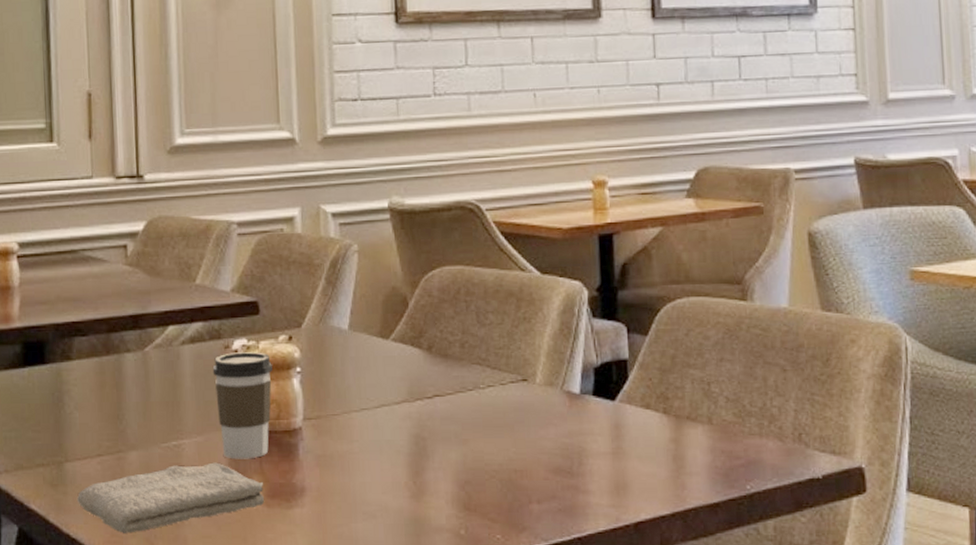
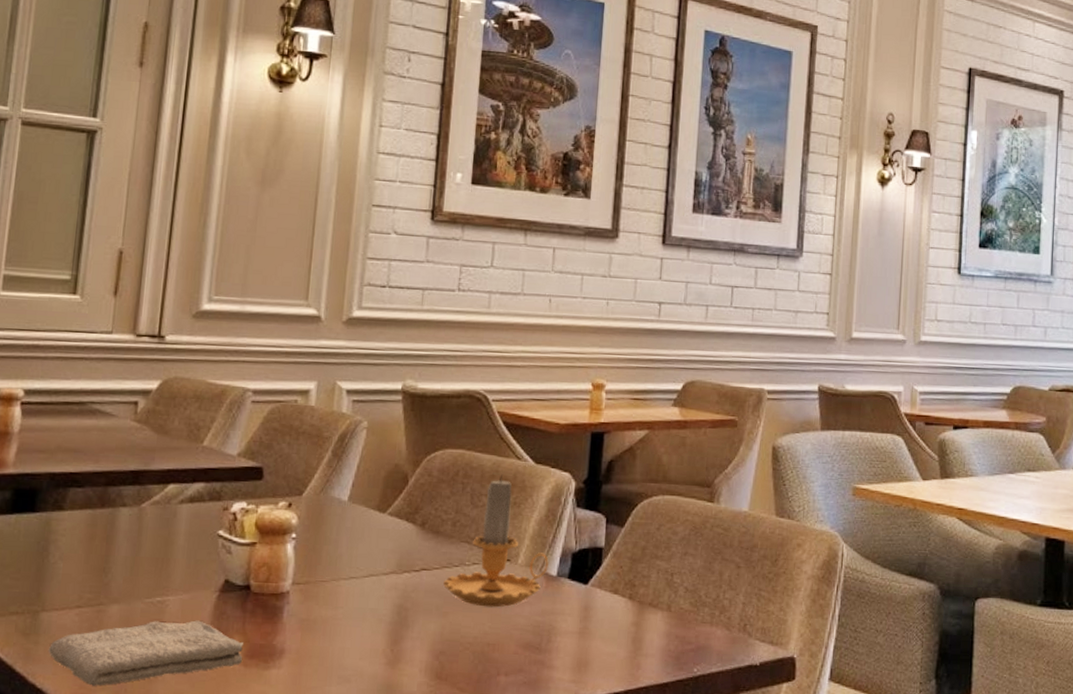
coffee cup: present [212,352,272,459] -> none [207,514,269,619]
candle: none [459,288,570,432] -> present [443,474,549,608]

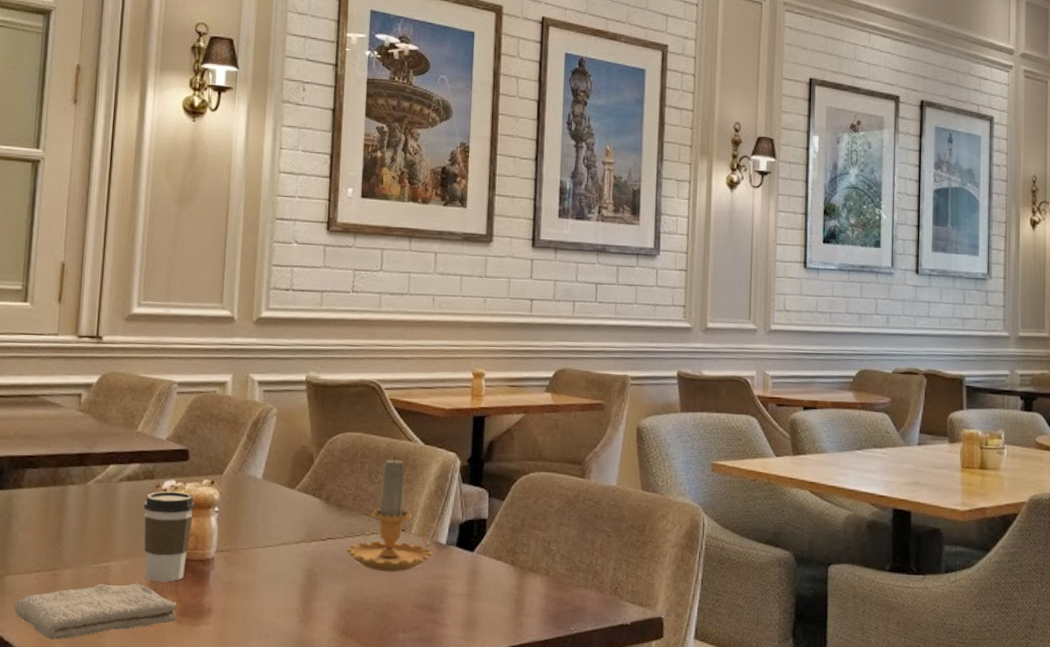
coffee cup: none [207,514,269,619] -> present [143,491,195,582]

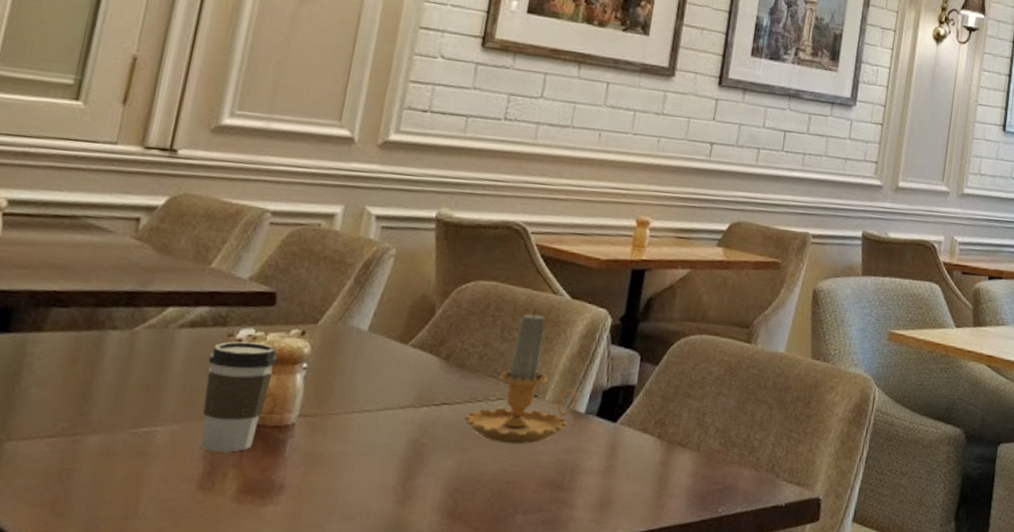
washcloth: present [13,583,177,640] -> none [9,453,238,523]

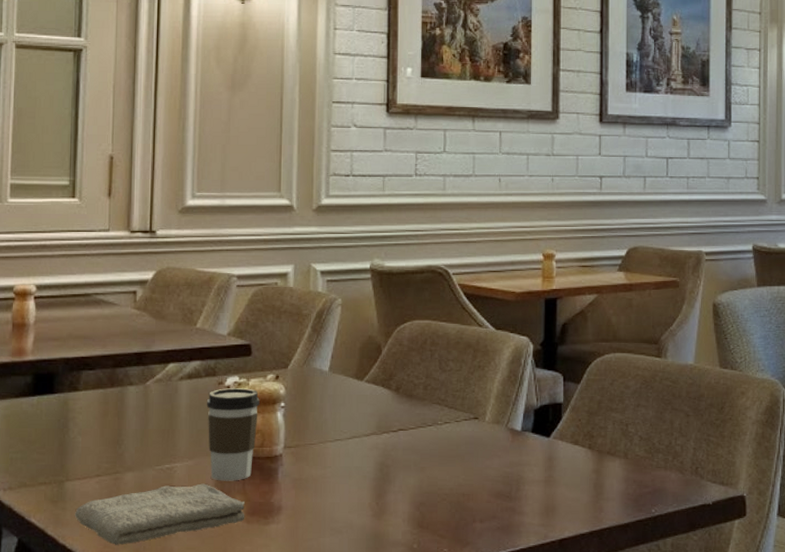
washcloth: none [9,453,238,523] -> present [74,483,245,545]
candle: present [464,308,578,444] -> none [419,341,513,461]

